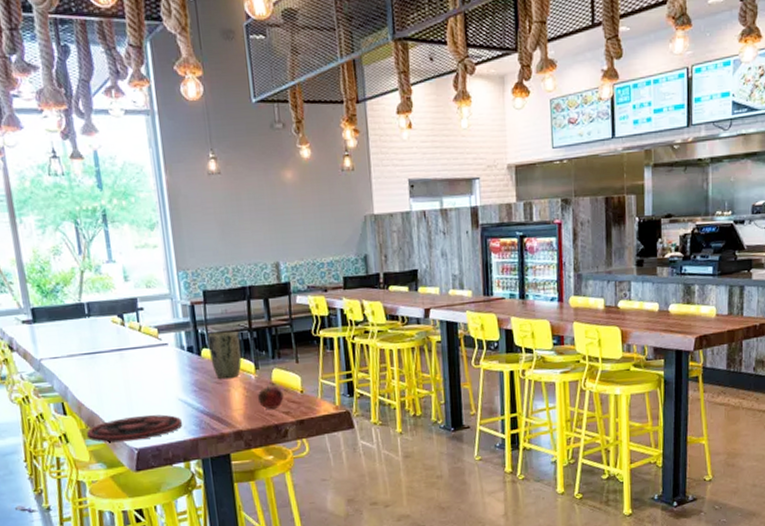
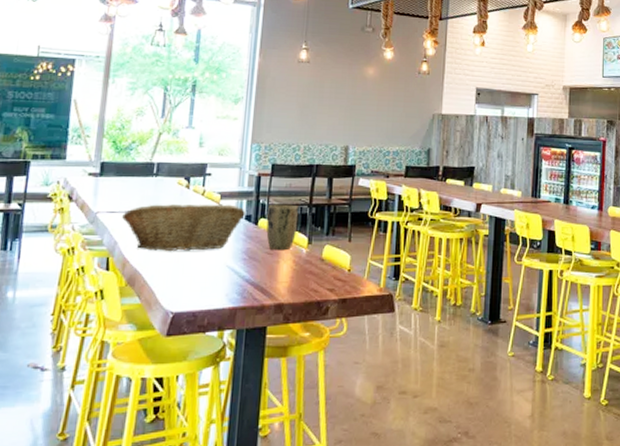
fruit basket: none [64,337,186,392] -> present [121,204,245,251]
plate: present [86,414,183,443] -> none [123,279,226,304]
fruit: present [258,385,284,409] -> none [305,261,331,284]

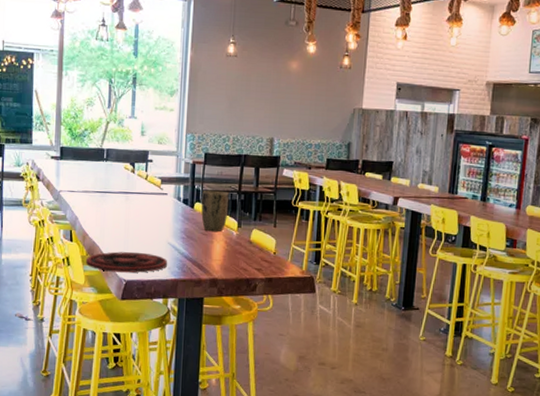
fruit basket: present [121,204,245,251] -> none [79,186,183,228]
plate: none [123,279,226,304] -> present [85,251,168,273]

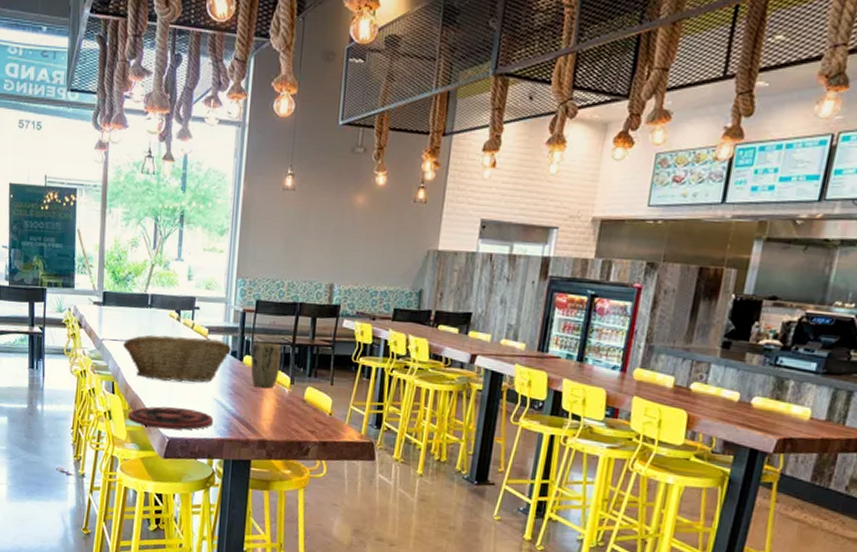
fruit basket: none [79,186,183,228] -> present [122,334,231,383]

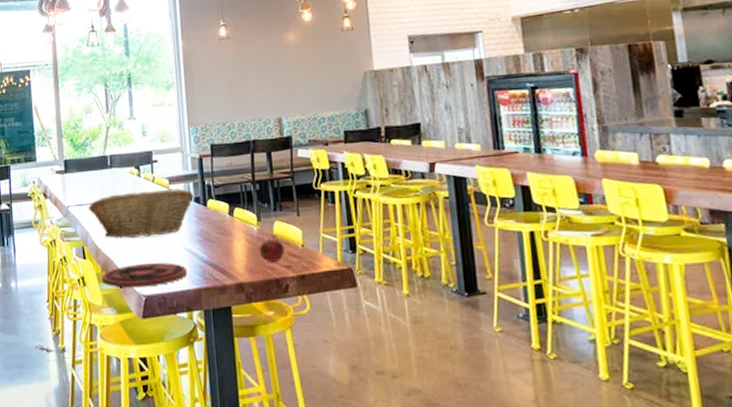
plant pot: present [251,341,282,389] -> none [214,183,245,230]
fruit: none [287,402,313,426] -> present [260,238,285,262]

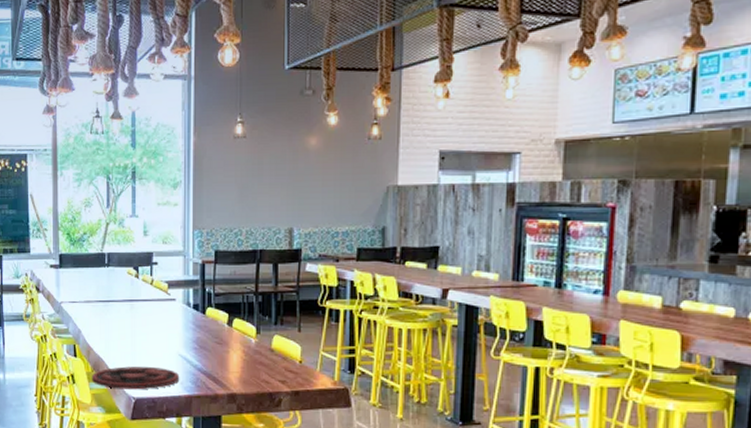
fruit basket: present [88,188,194,238] -> none [81,293,192,340]
fruit: present [260,238,285,262] -> none [256,351,282,376]

